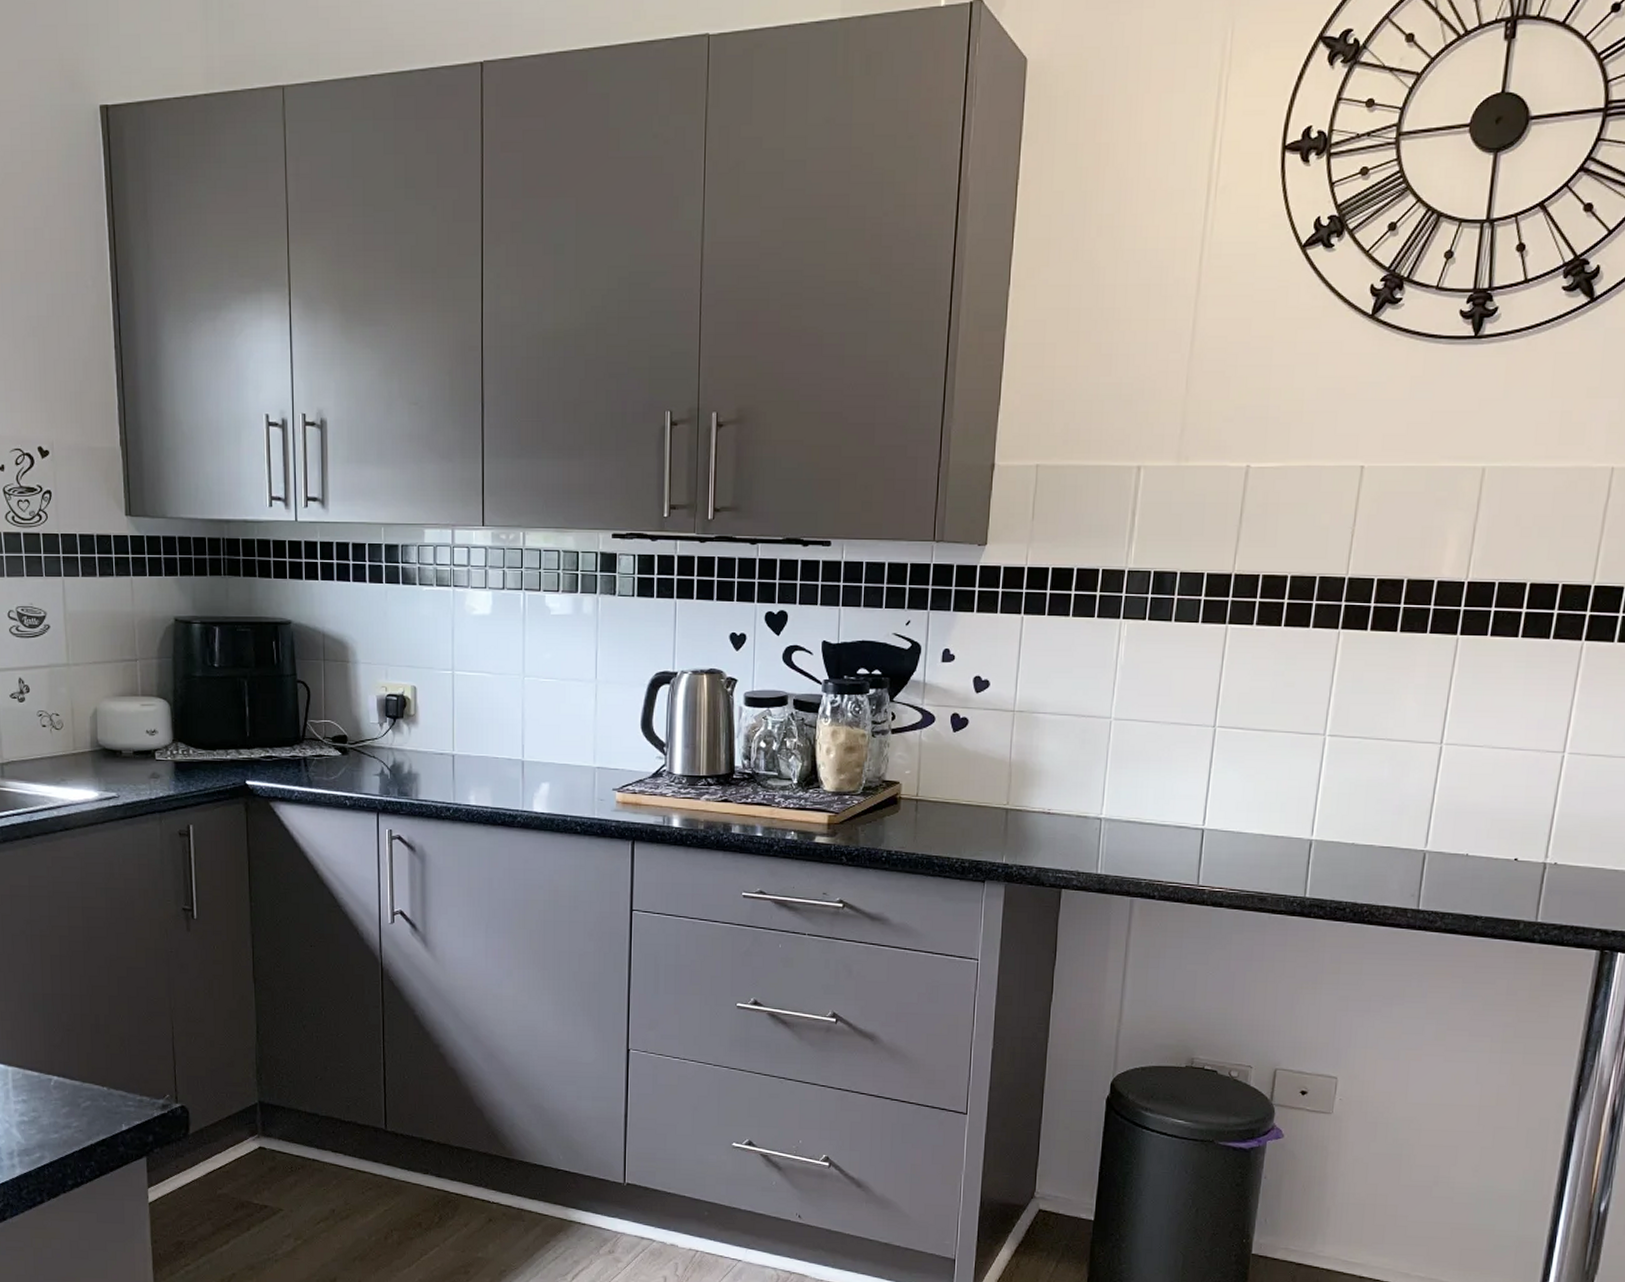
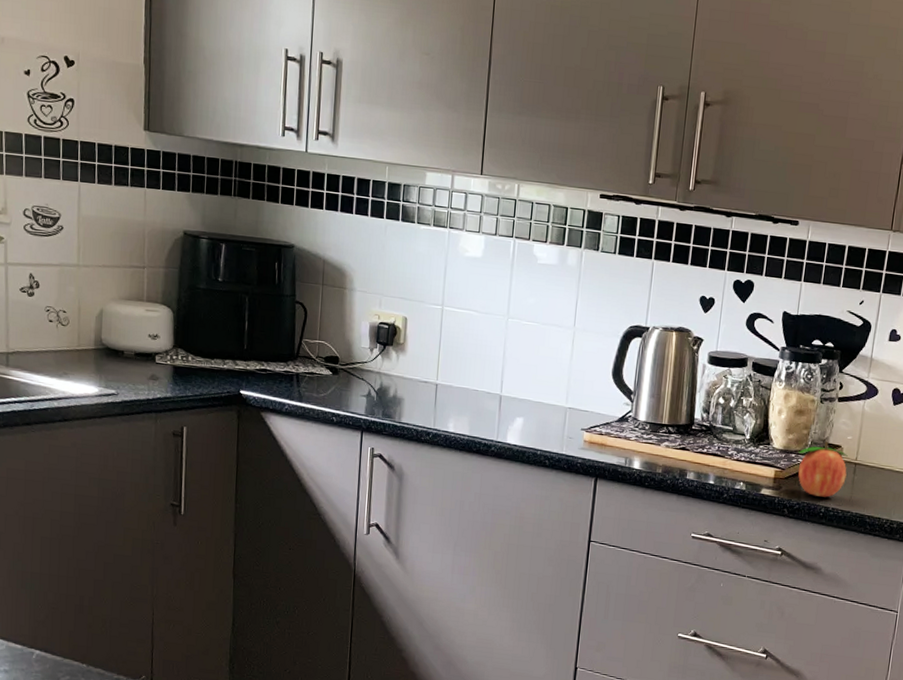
fruit: none [853,778,908,840] -> present [798,441,848,497]

